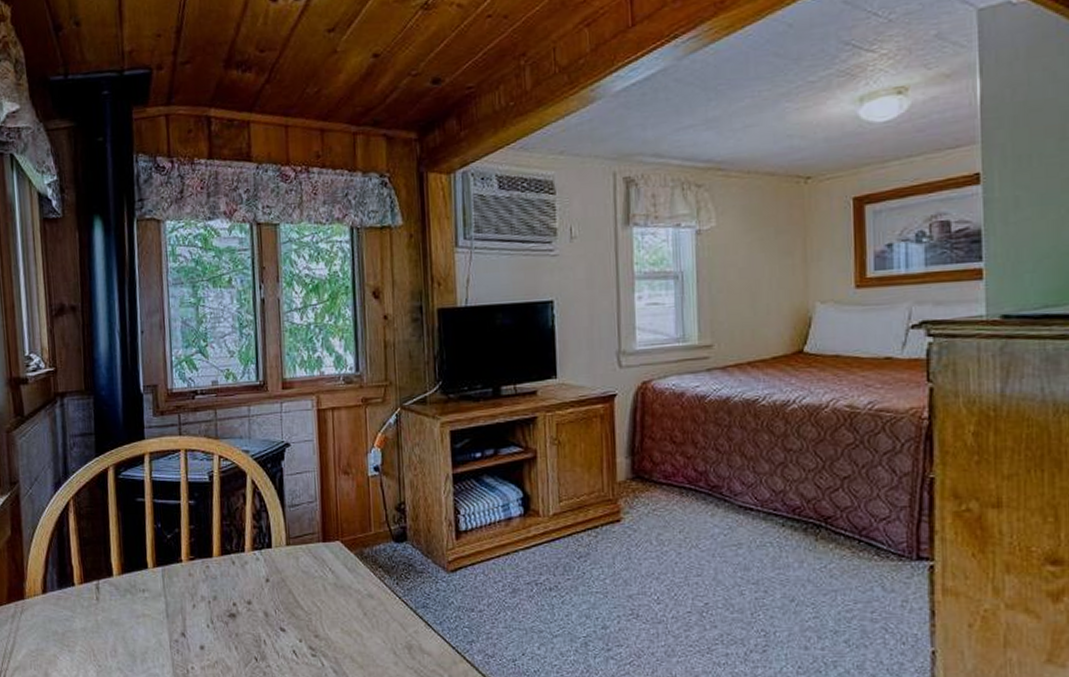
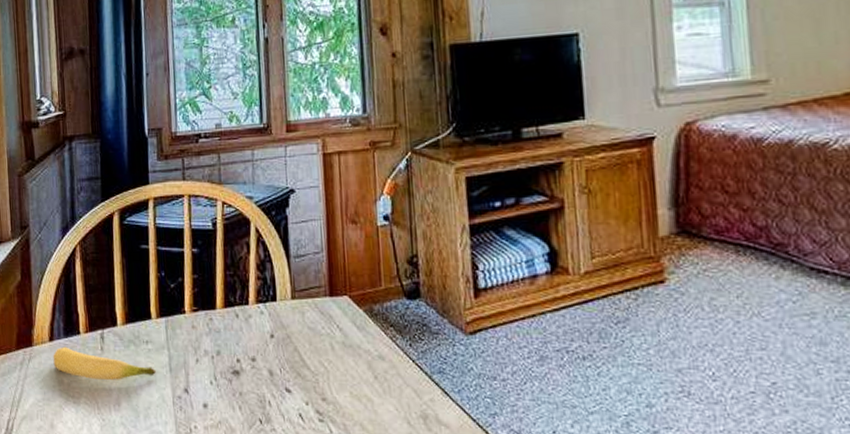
banana: none [46,598,153,628] -> present [53,346,156,380]

